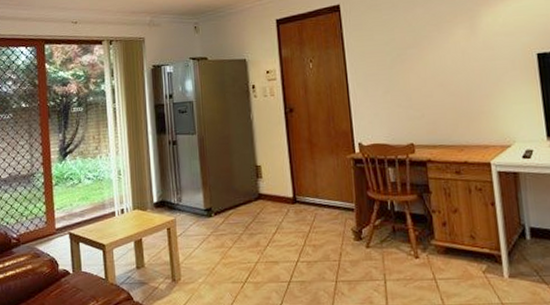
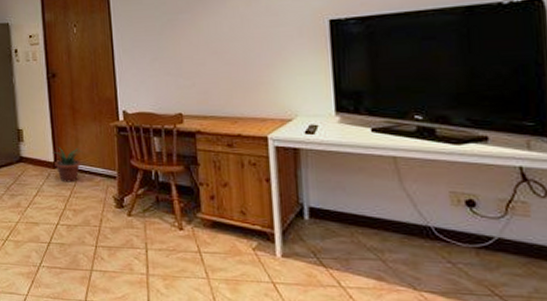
potted plant: none [290,182,321,218] -> present [51,147,83,183]

